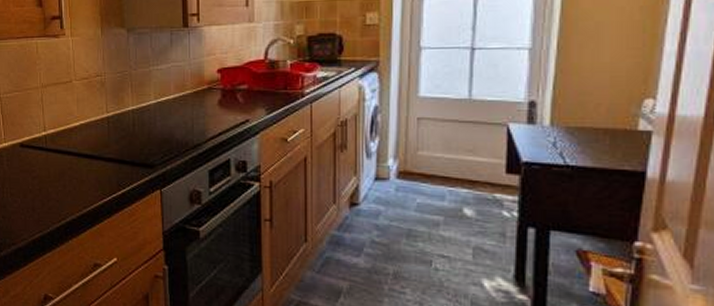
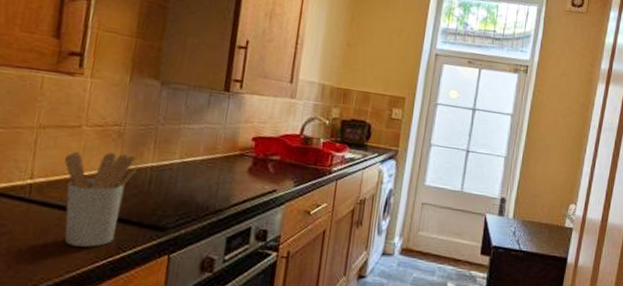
utensil holder: none [64,101,122,186] -> present [64,152,138,247]

